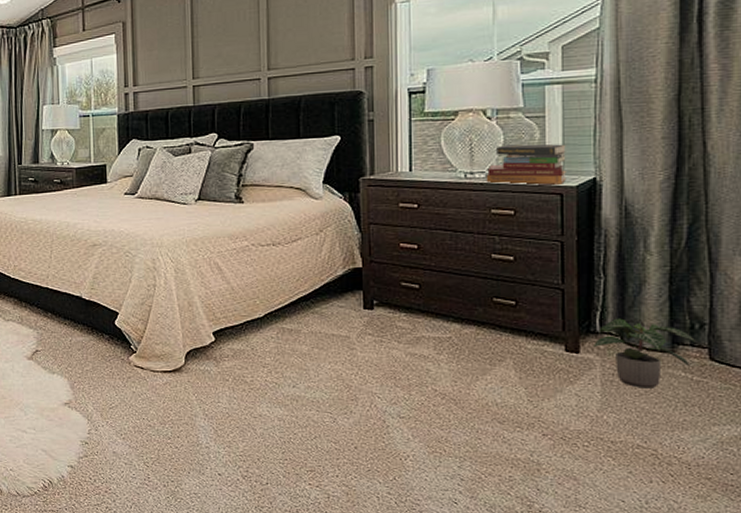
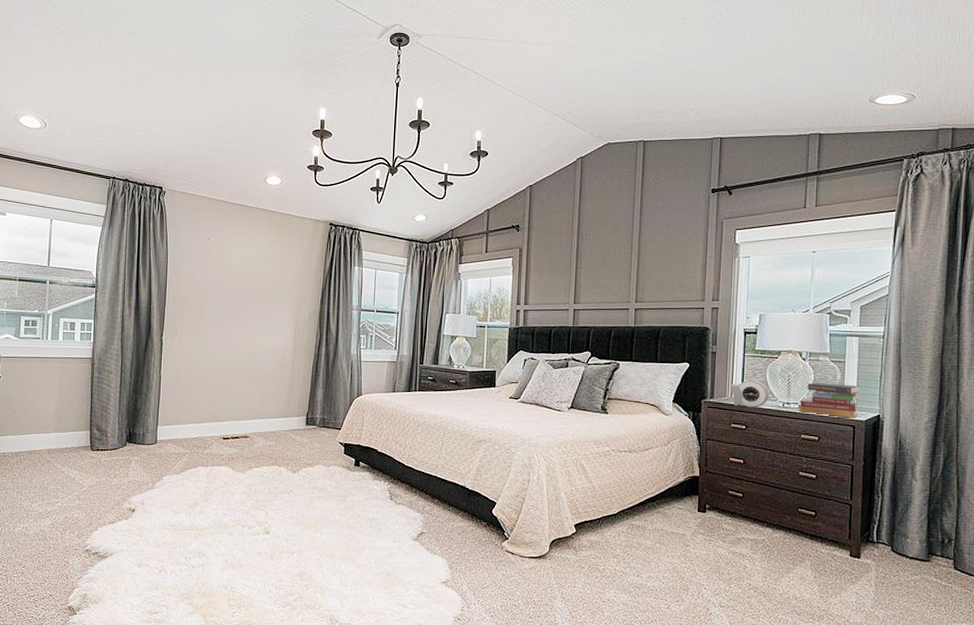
alarm clock: none [395,148,447,183] -> present [730,379,770,408]
potted plant: present [593,318,697,388] -> none [871,531,946,590]

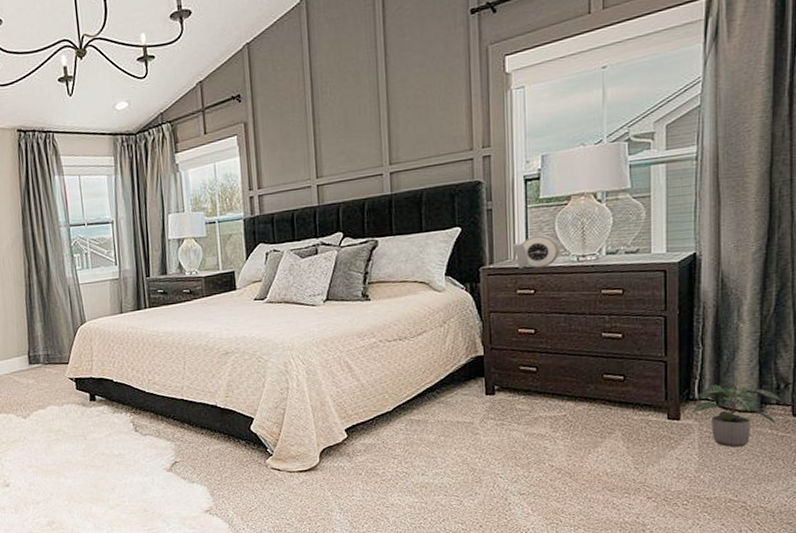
books: present [798,382,859,418] -> none [596,222,670,265]
potted plant: none [871,531,946,590] -> present [692,384,782,447]

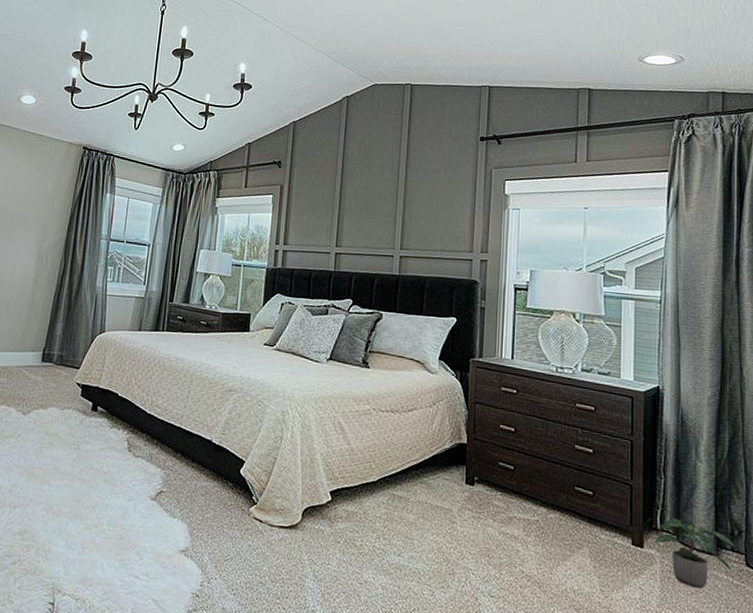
alarm clock: present [512,234,561,270] -> none [500,339,542,371]

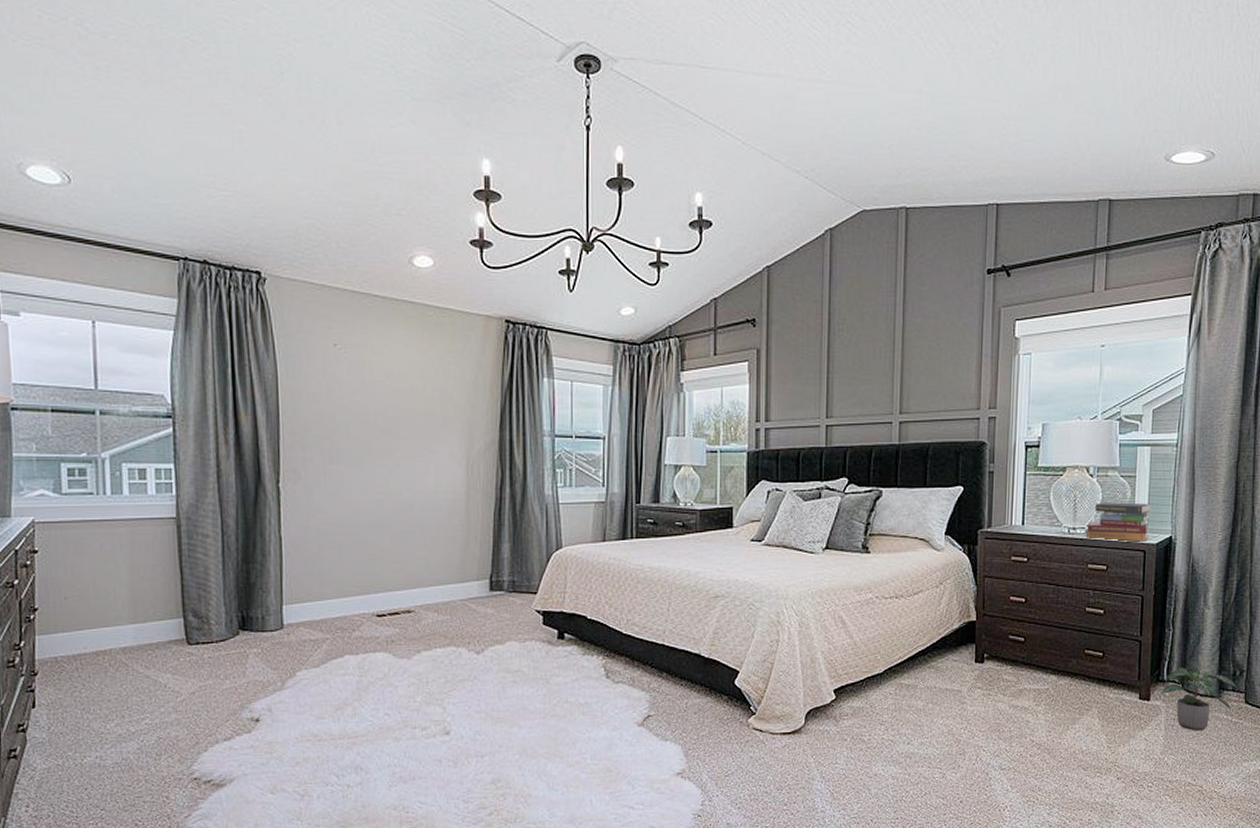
books: none [573,346,637,389] -> present [1085,502,1151,542]

